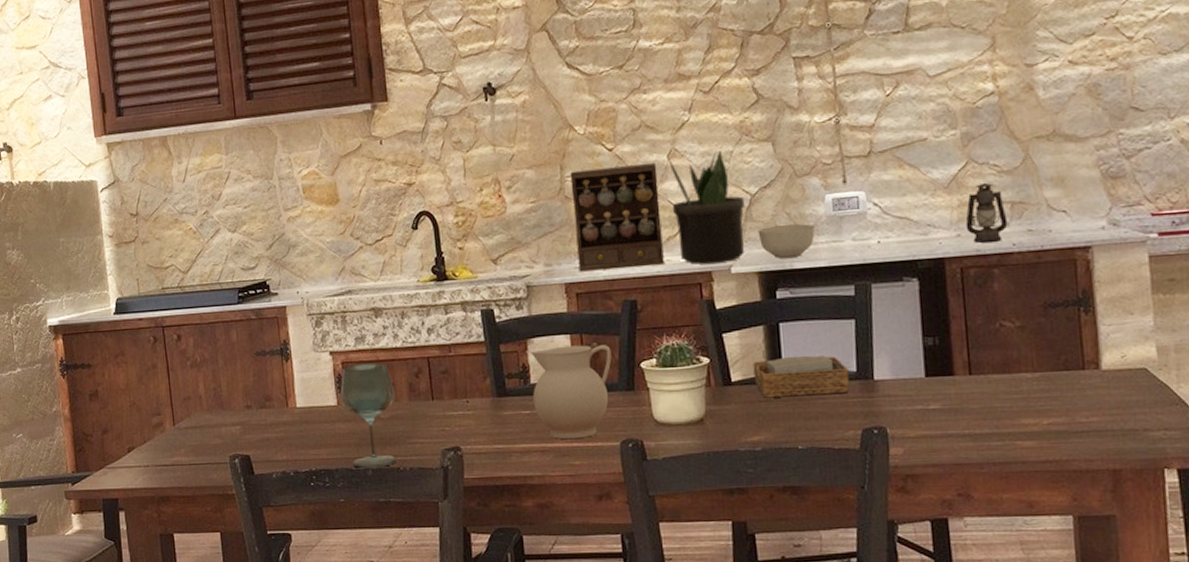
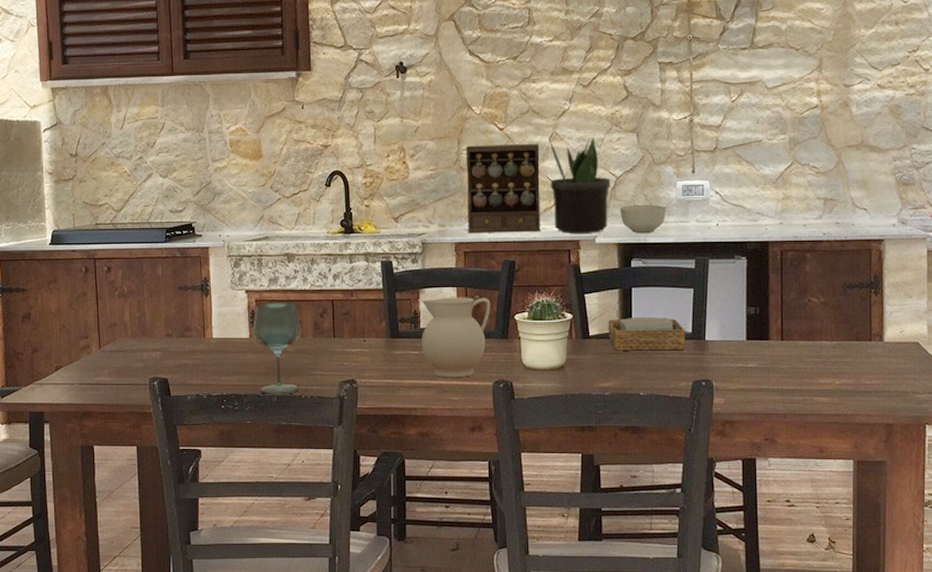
lantern: present [965,182,1008,243] -> none [787,180,821,231]

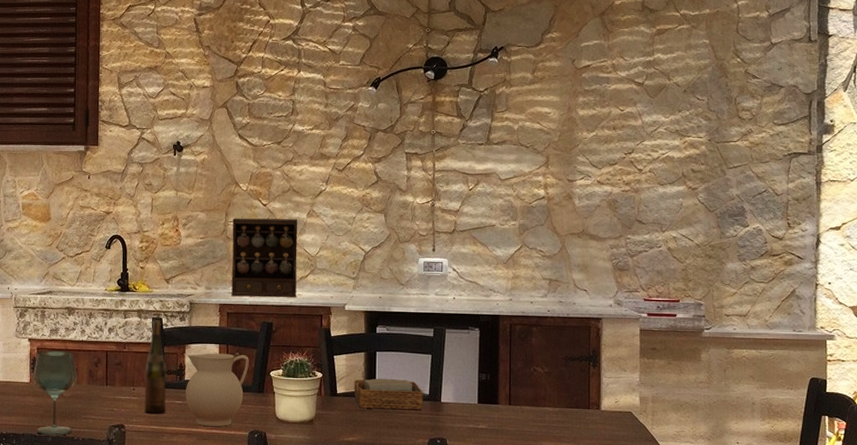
wine bottle: none [375,264,401,368] -> present [144,320,167,415]
planter: present [548,136,611,234] -> none [306,213,360,301]
bowl: present [619,205,666,233] -> none [367,278,409,303]

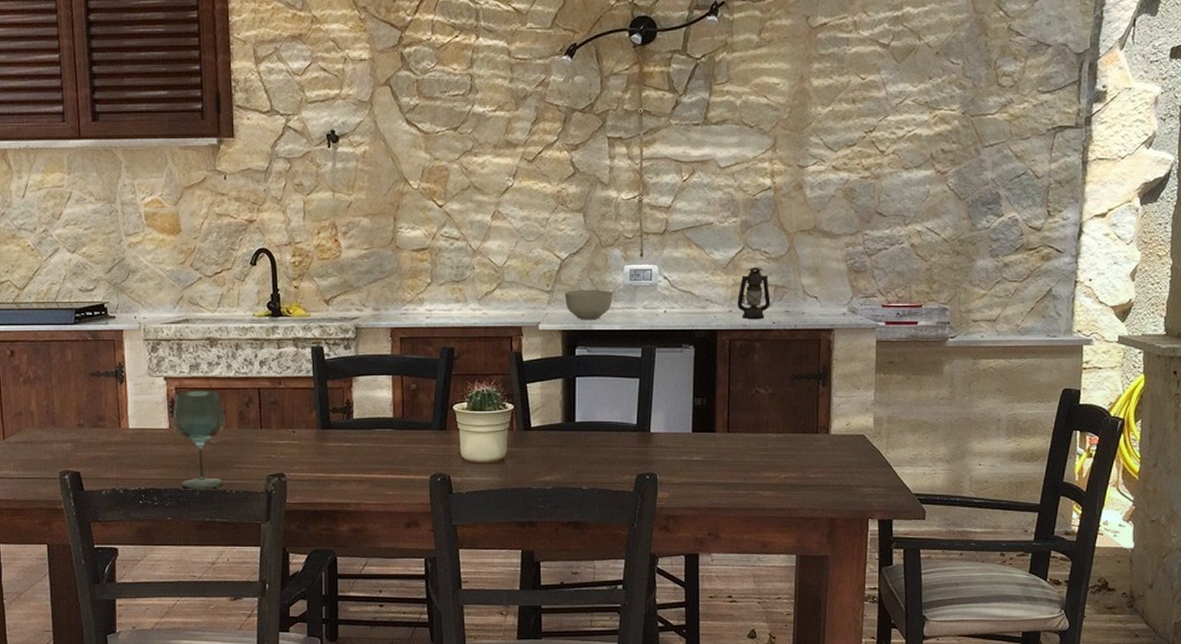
wine bottle: present [144,320,167,415] -> none [305,350,333,460]
pitcher: present [185,353,249,426] -> none [354,386,428,470]
spice rack: present [231,218,298,297] -> none [402,222,481,318]
napkin holder: present [354,378,423,411] -> none [550,407,630,443]
bowl: none [367,278,409,303] -> present [564,290,612,319]
lantern: none [516,262,546,307] -> present [737,266,771,319]

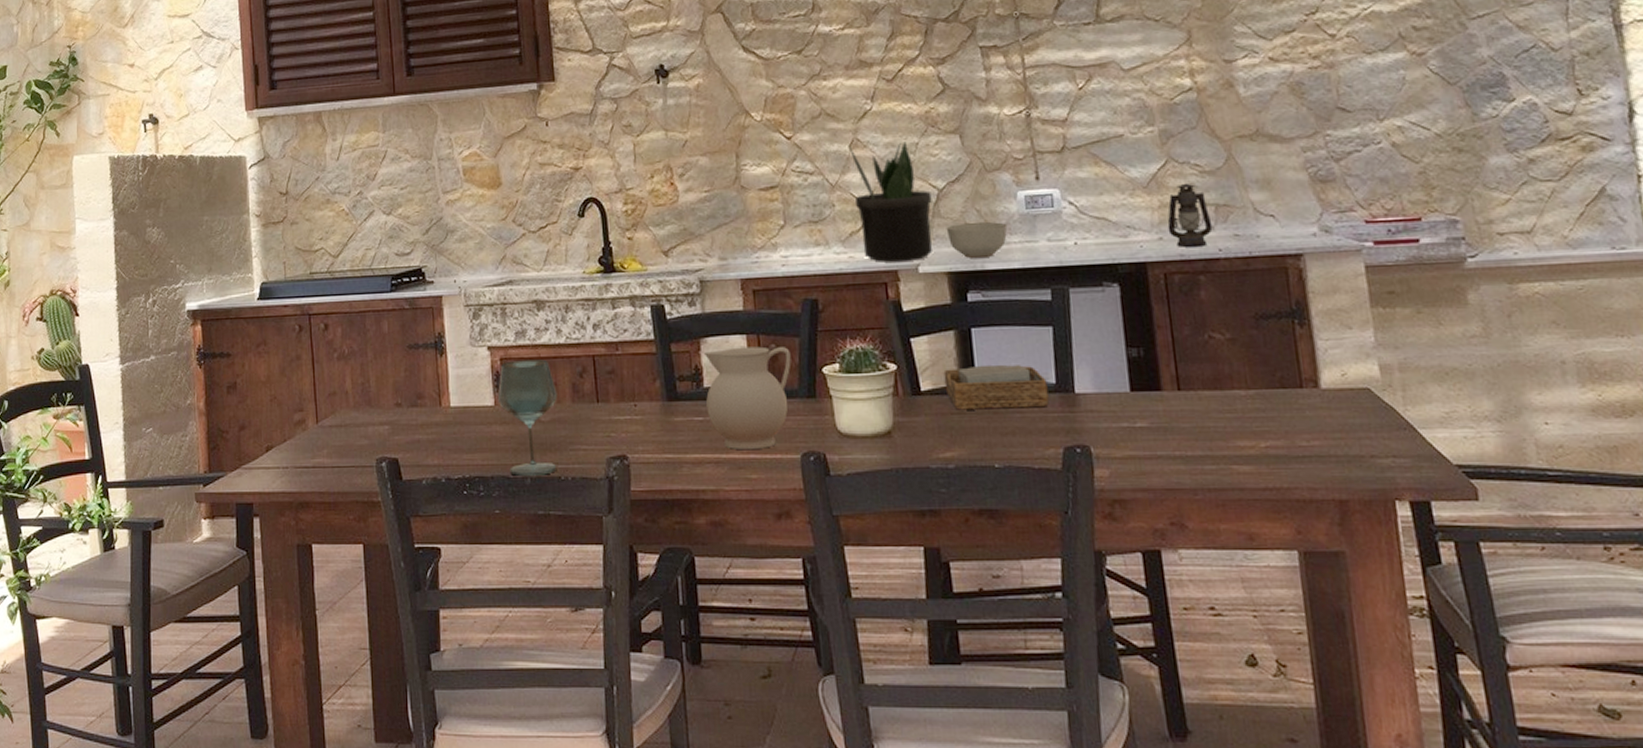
pitcher: none [354,386,428,470] -> present [703,346,791,449]
planter: none [490,215,555,319] -> present [848,141,932,262]
napkin holder: none [550,407,630,443] -> present [943,364,1049,410]

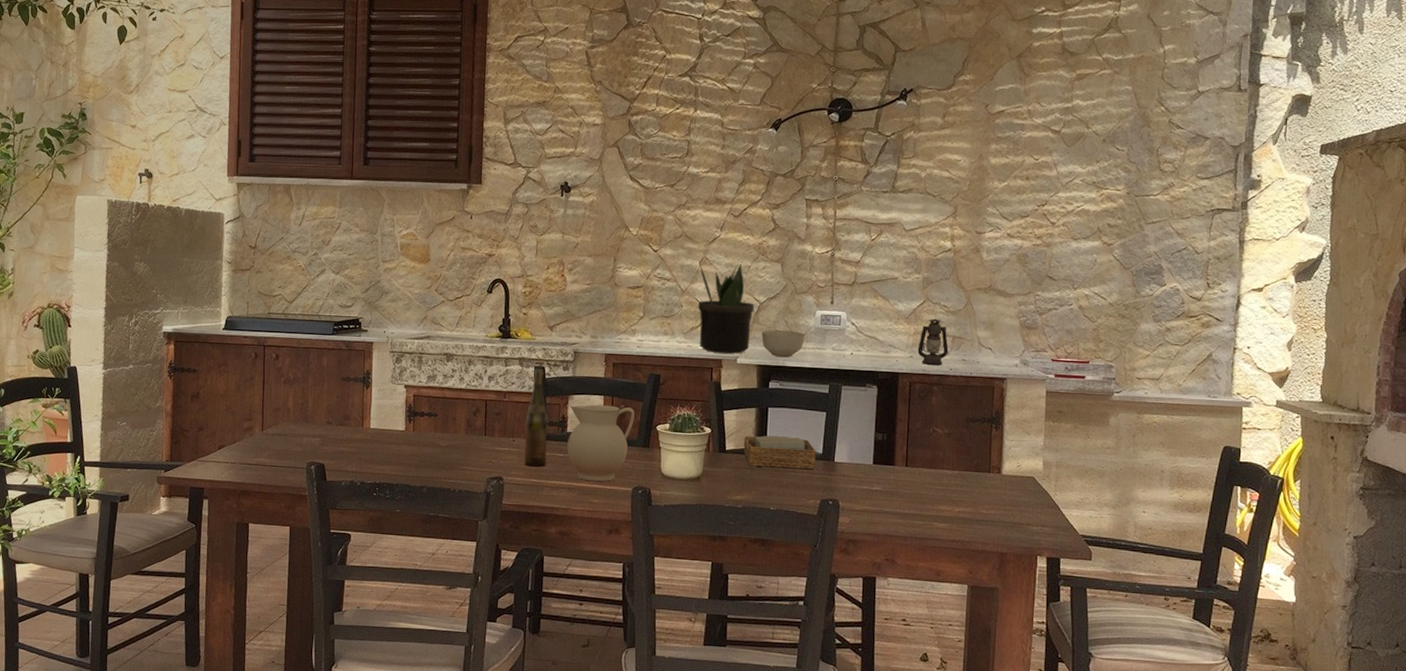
wine glass: present [497,359,558,477] -> none [407,398,455,487]
wine bottle: none [647,308,682,439] -> present [524,369,548,467]

